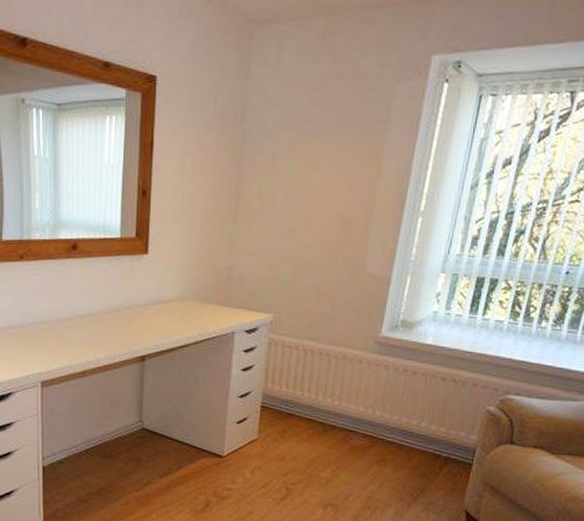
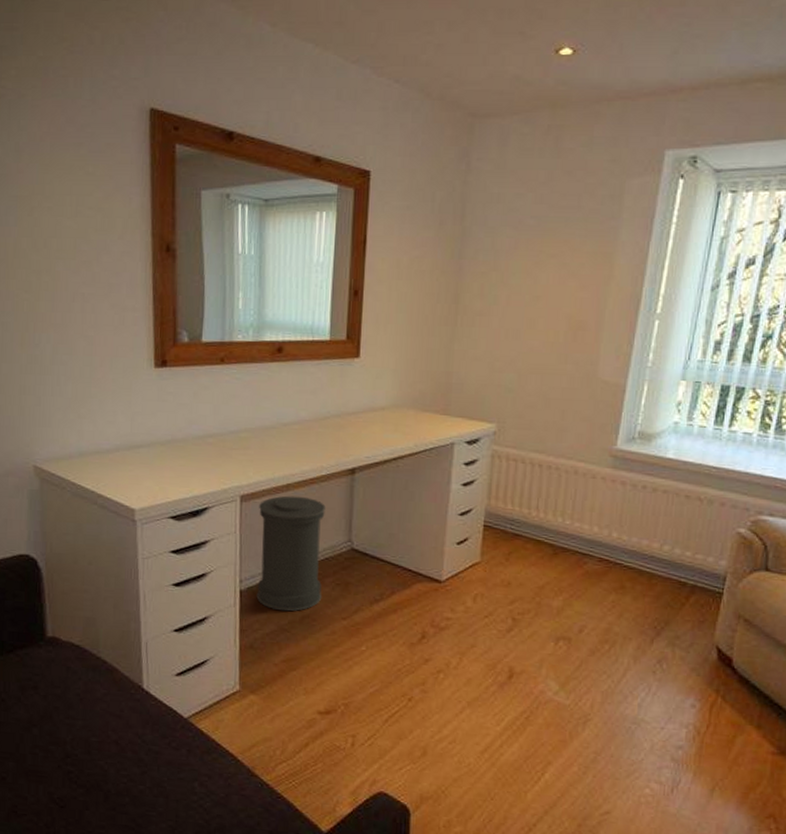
trash can: none [57,381,119,485] -> present [256,495,326,611]

